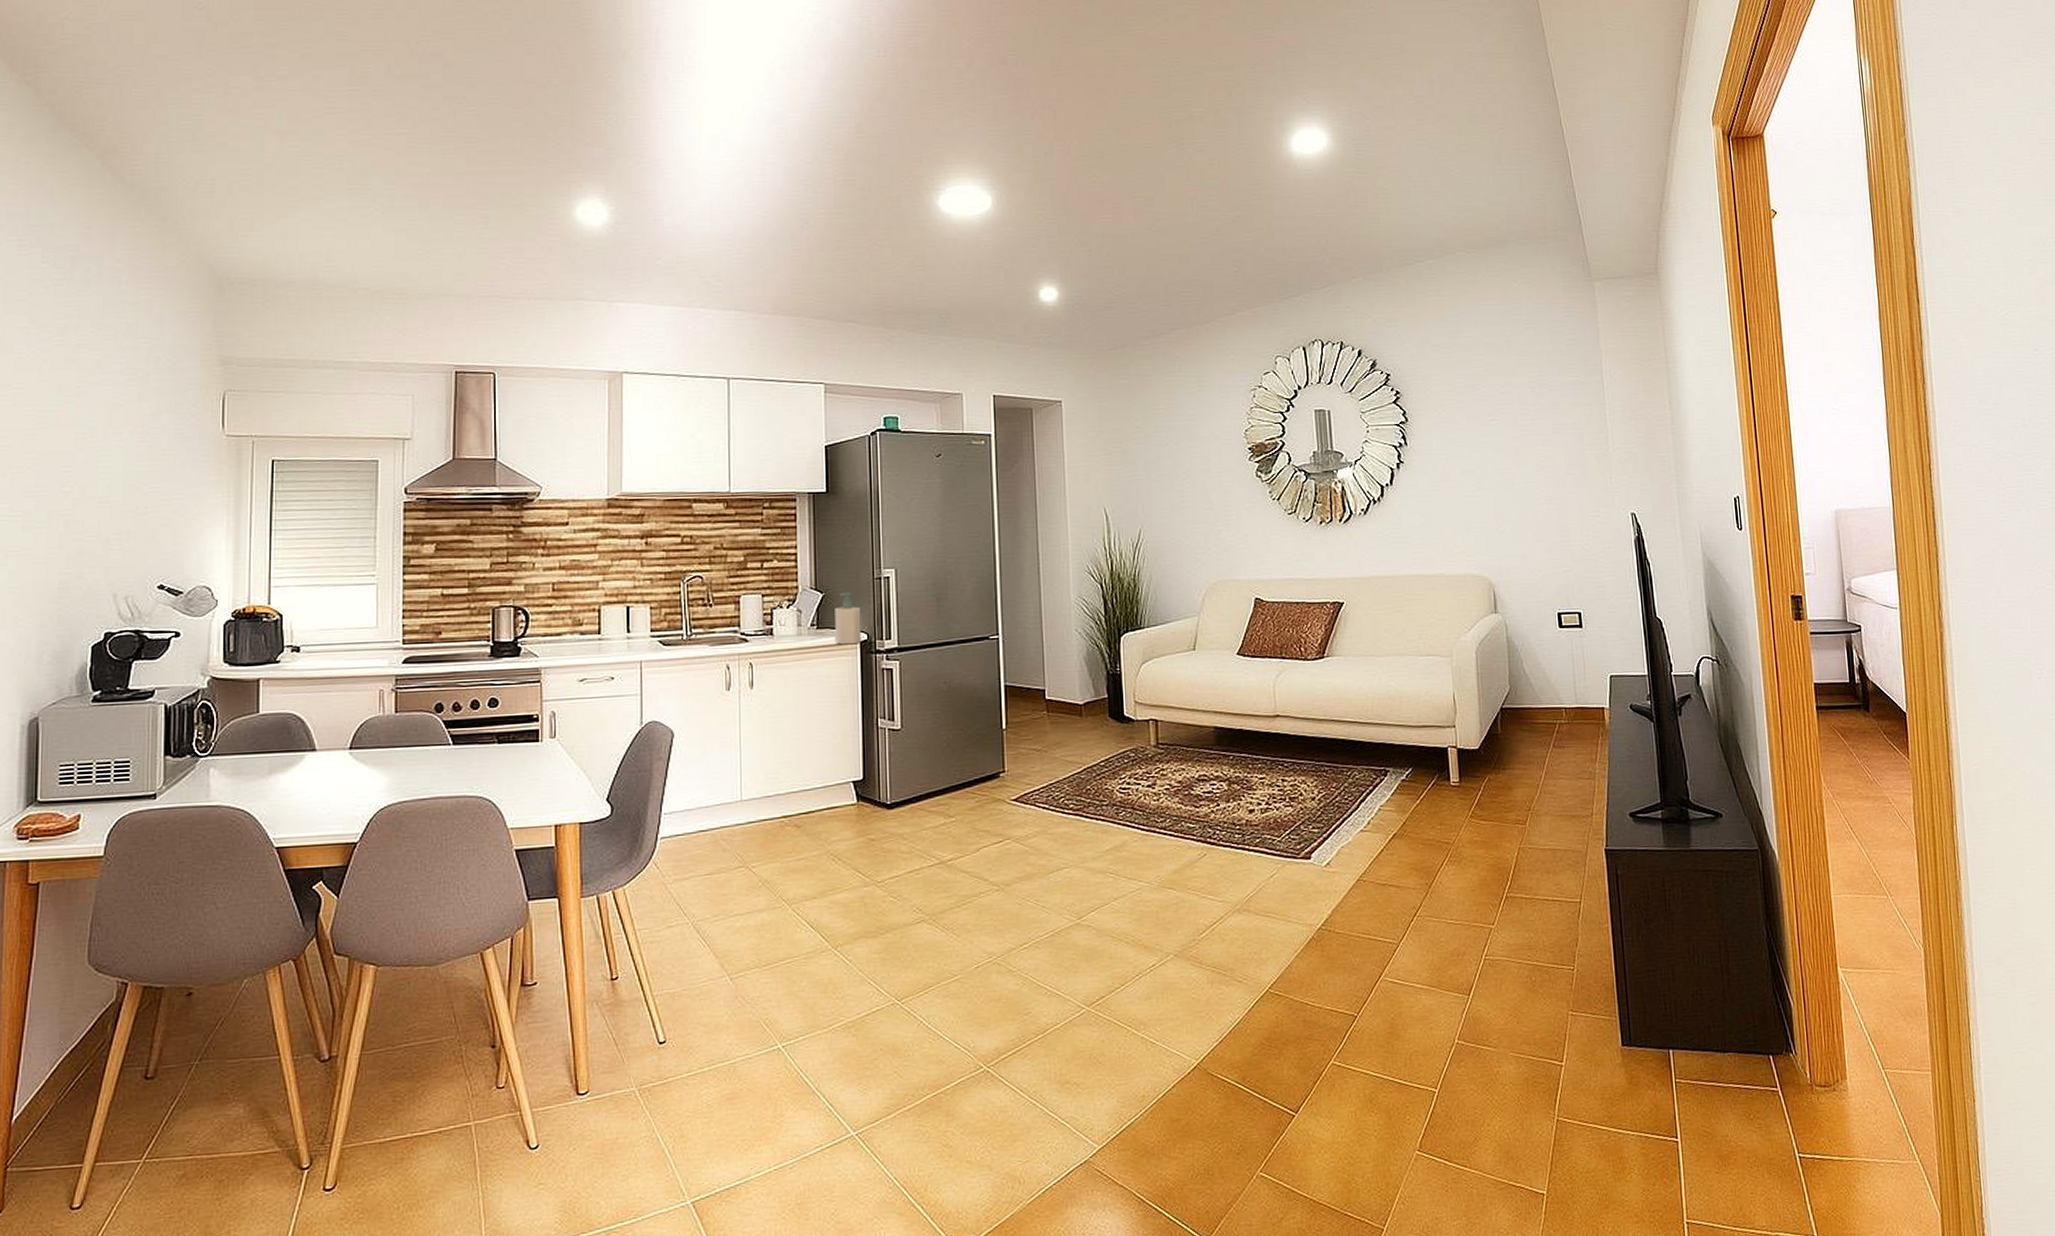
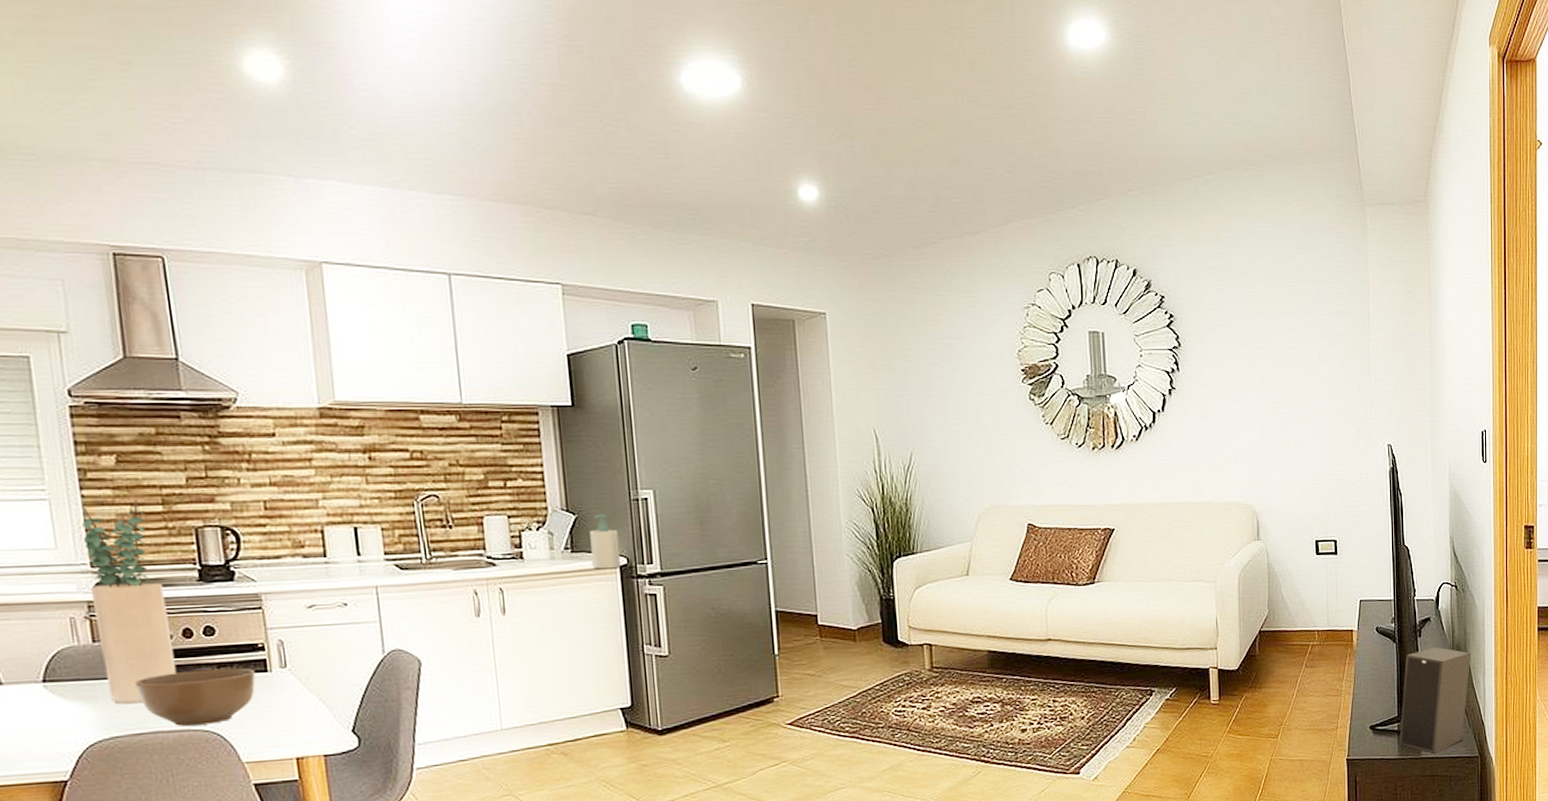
vase: none [399,583,462,771] -> present [82,500,177,705]
bowl: none [425,737,529,792] -> present [134,667,256,726]
speaker: none [1664,726,1741,845] -> present [1399,647,1471,754]

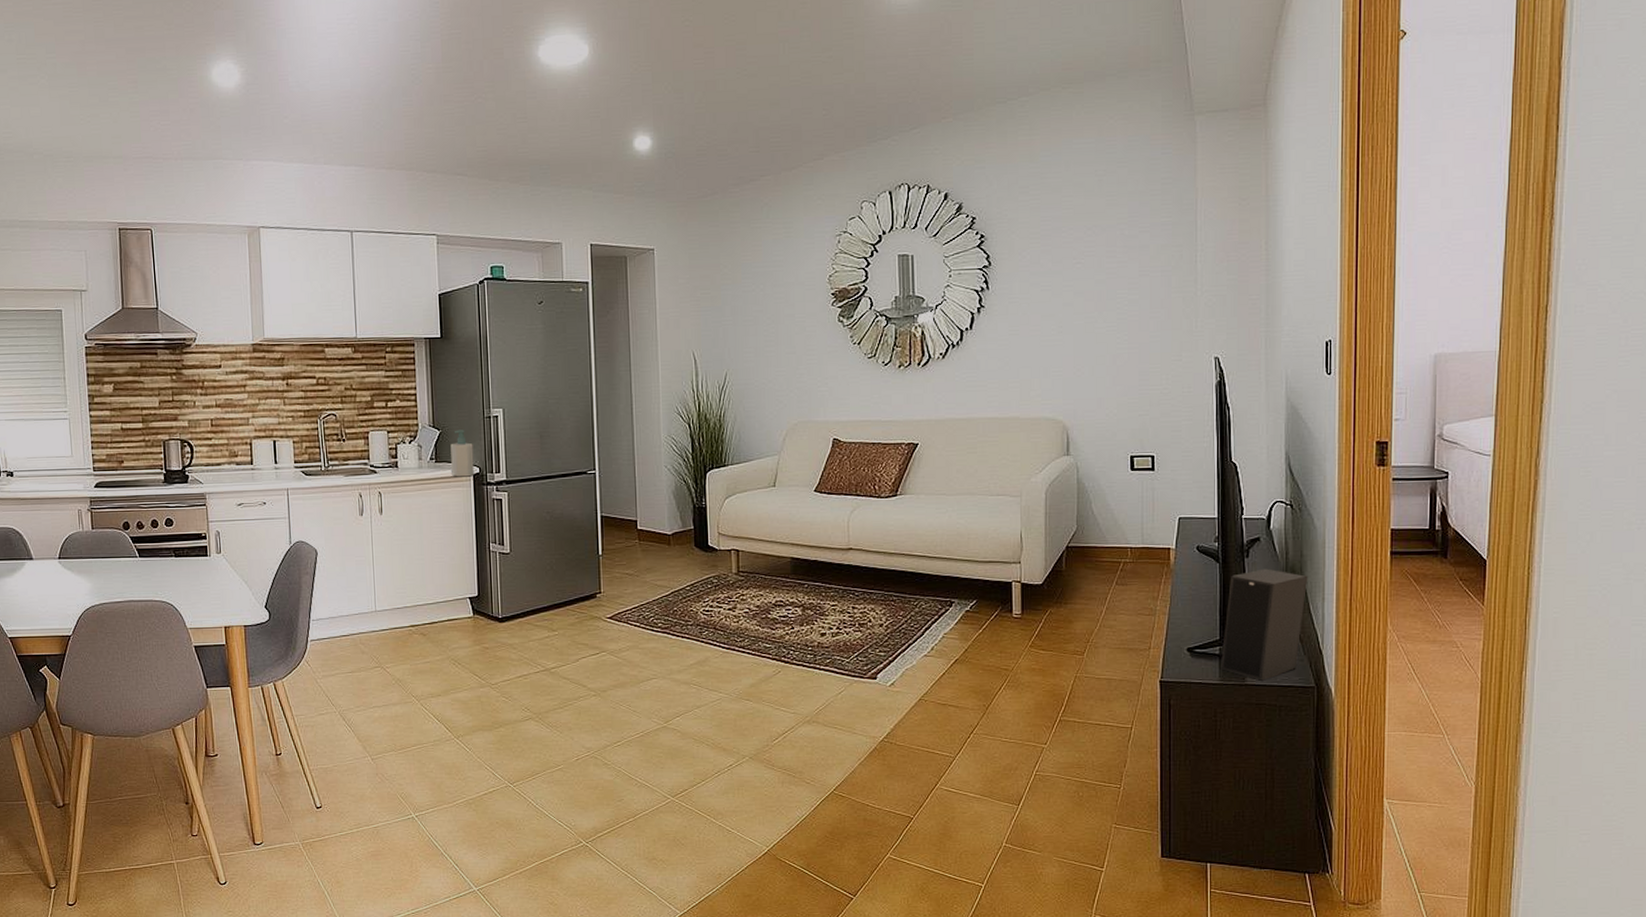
vase: present [82,500,177,705] -> none [89,419,146,578]
bowl: present [134,667,256,726] -> none [117,552,200,597]

